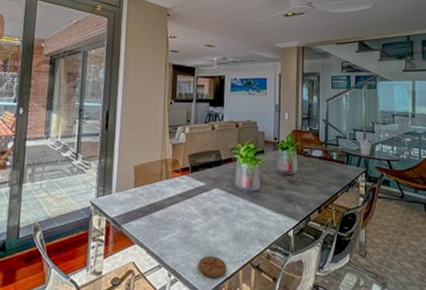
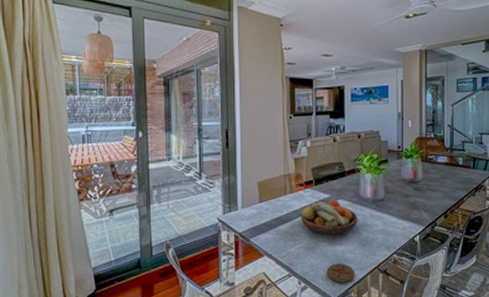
fruit bowl: none [175,187,232,225] -> present [301,199,358,235]

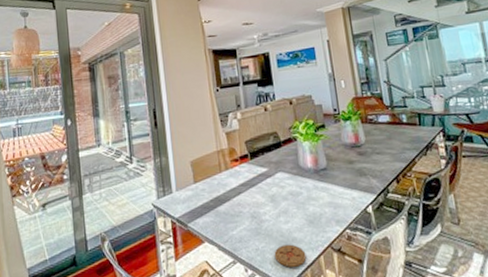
fruit bowl: present [301,199,358,235] -> none [239,172,302,213]

